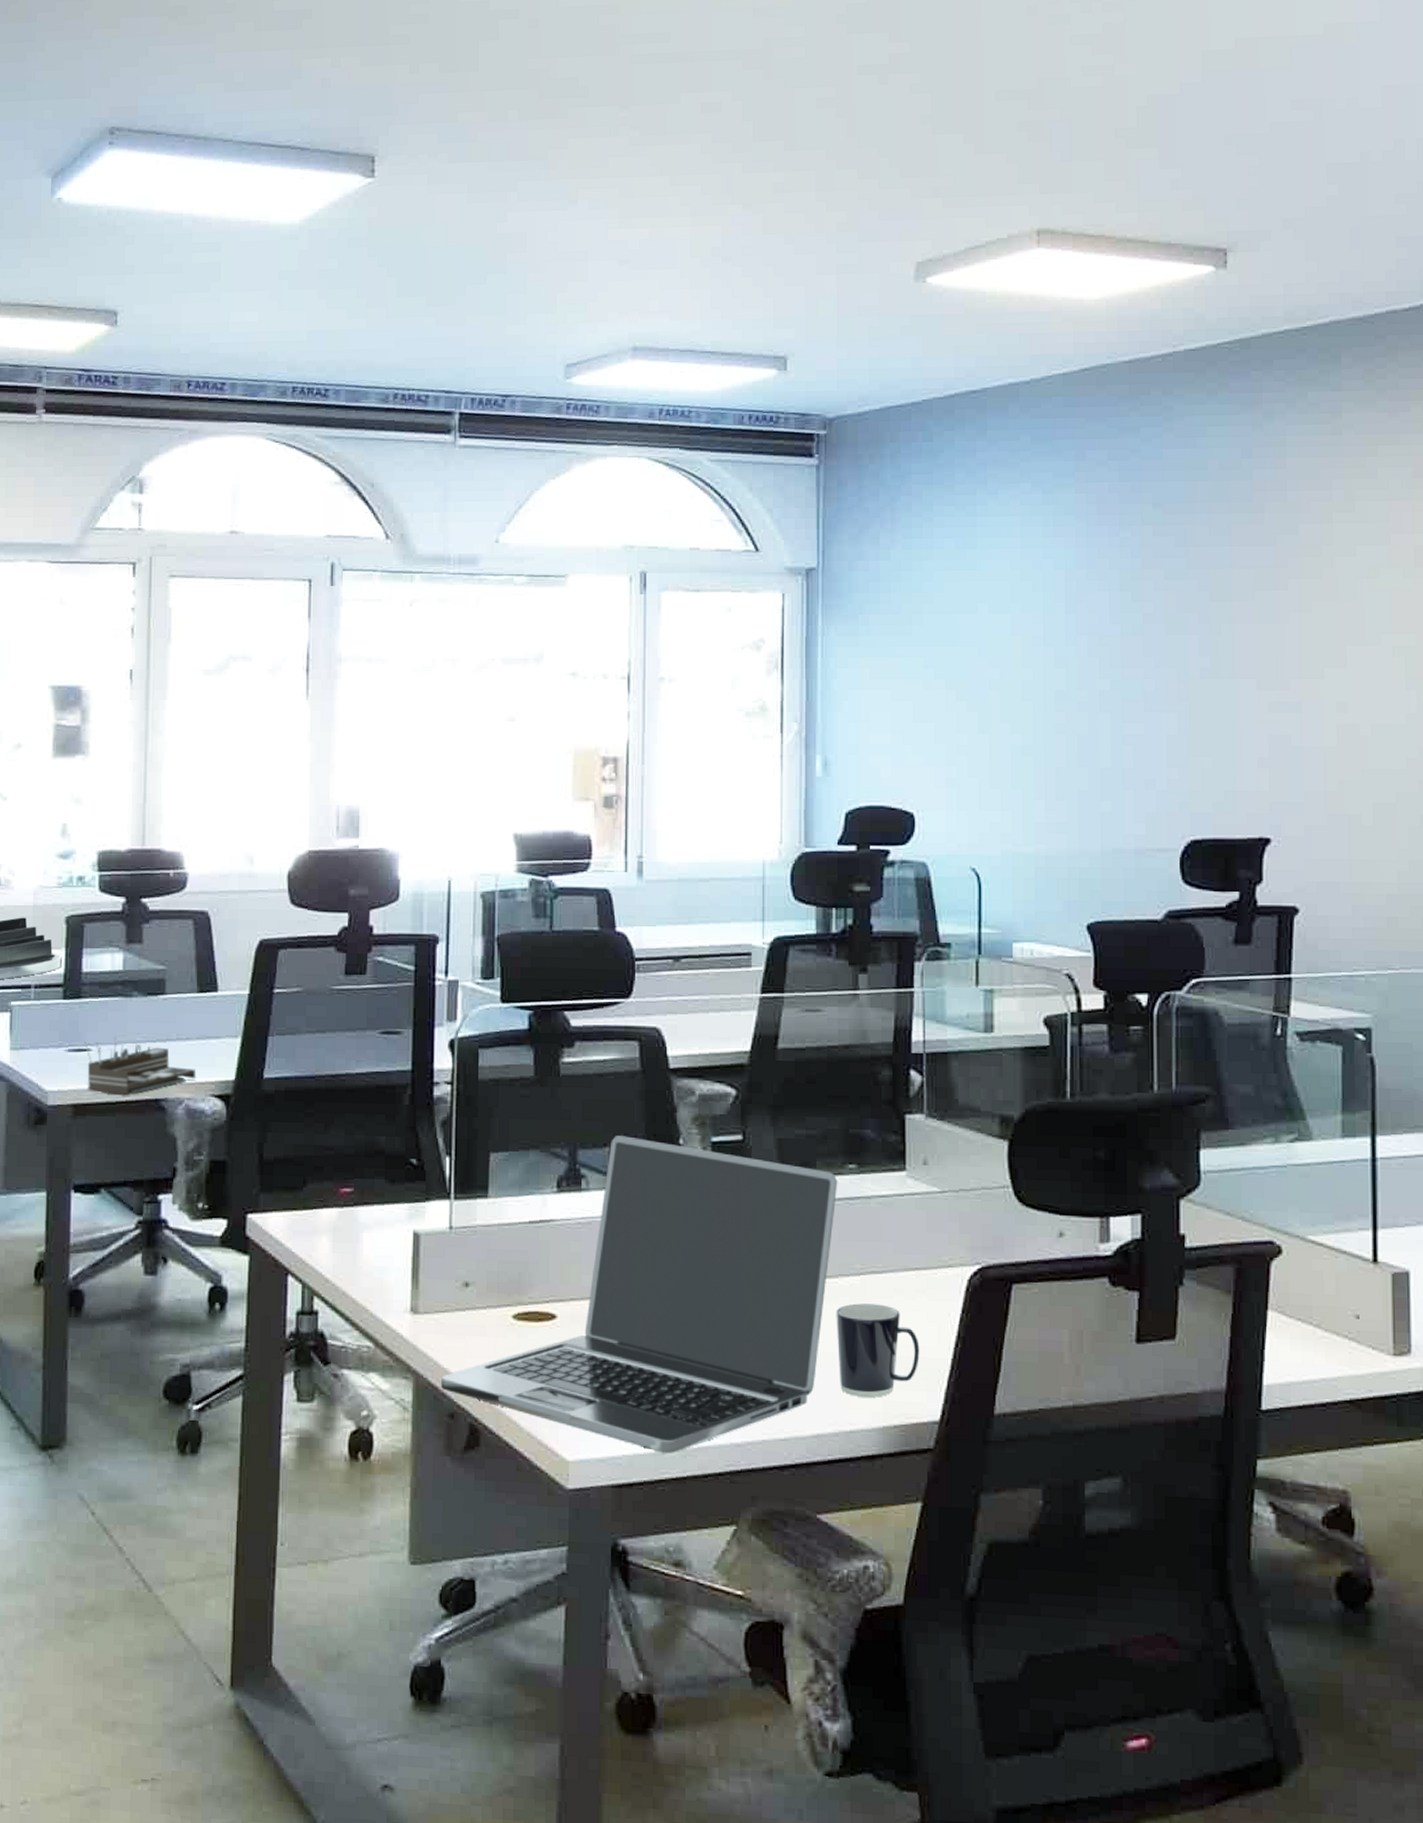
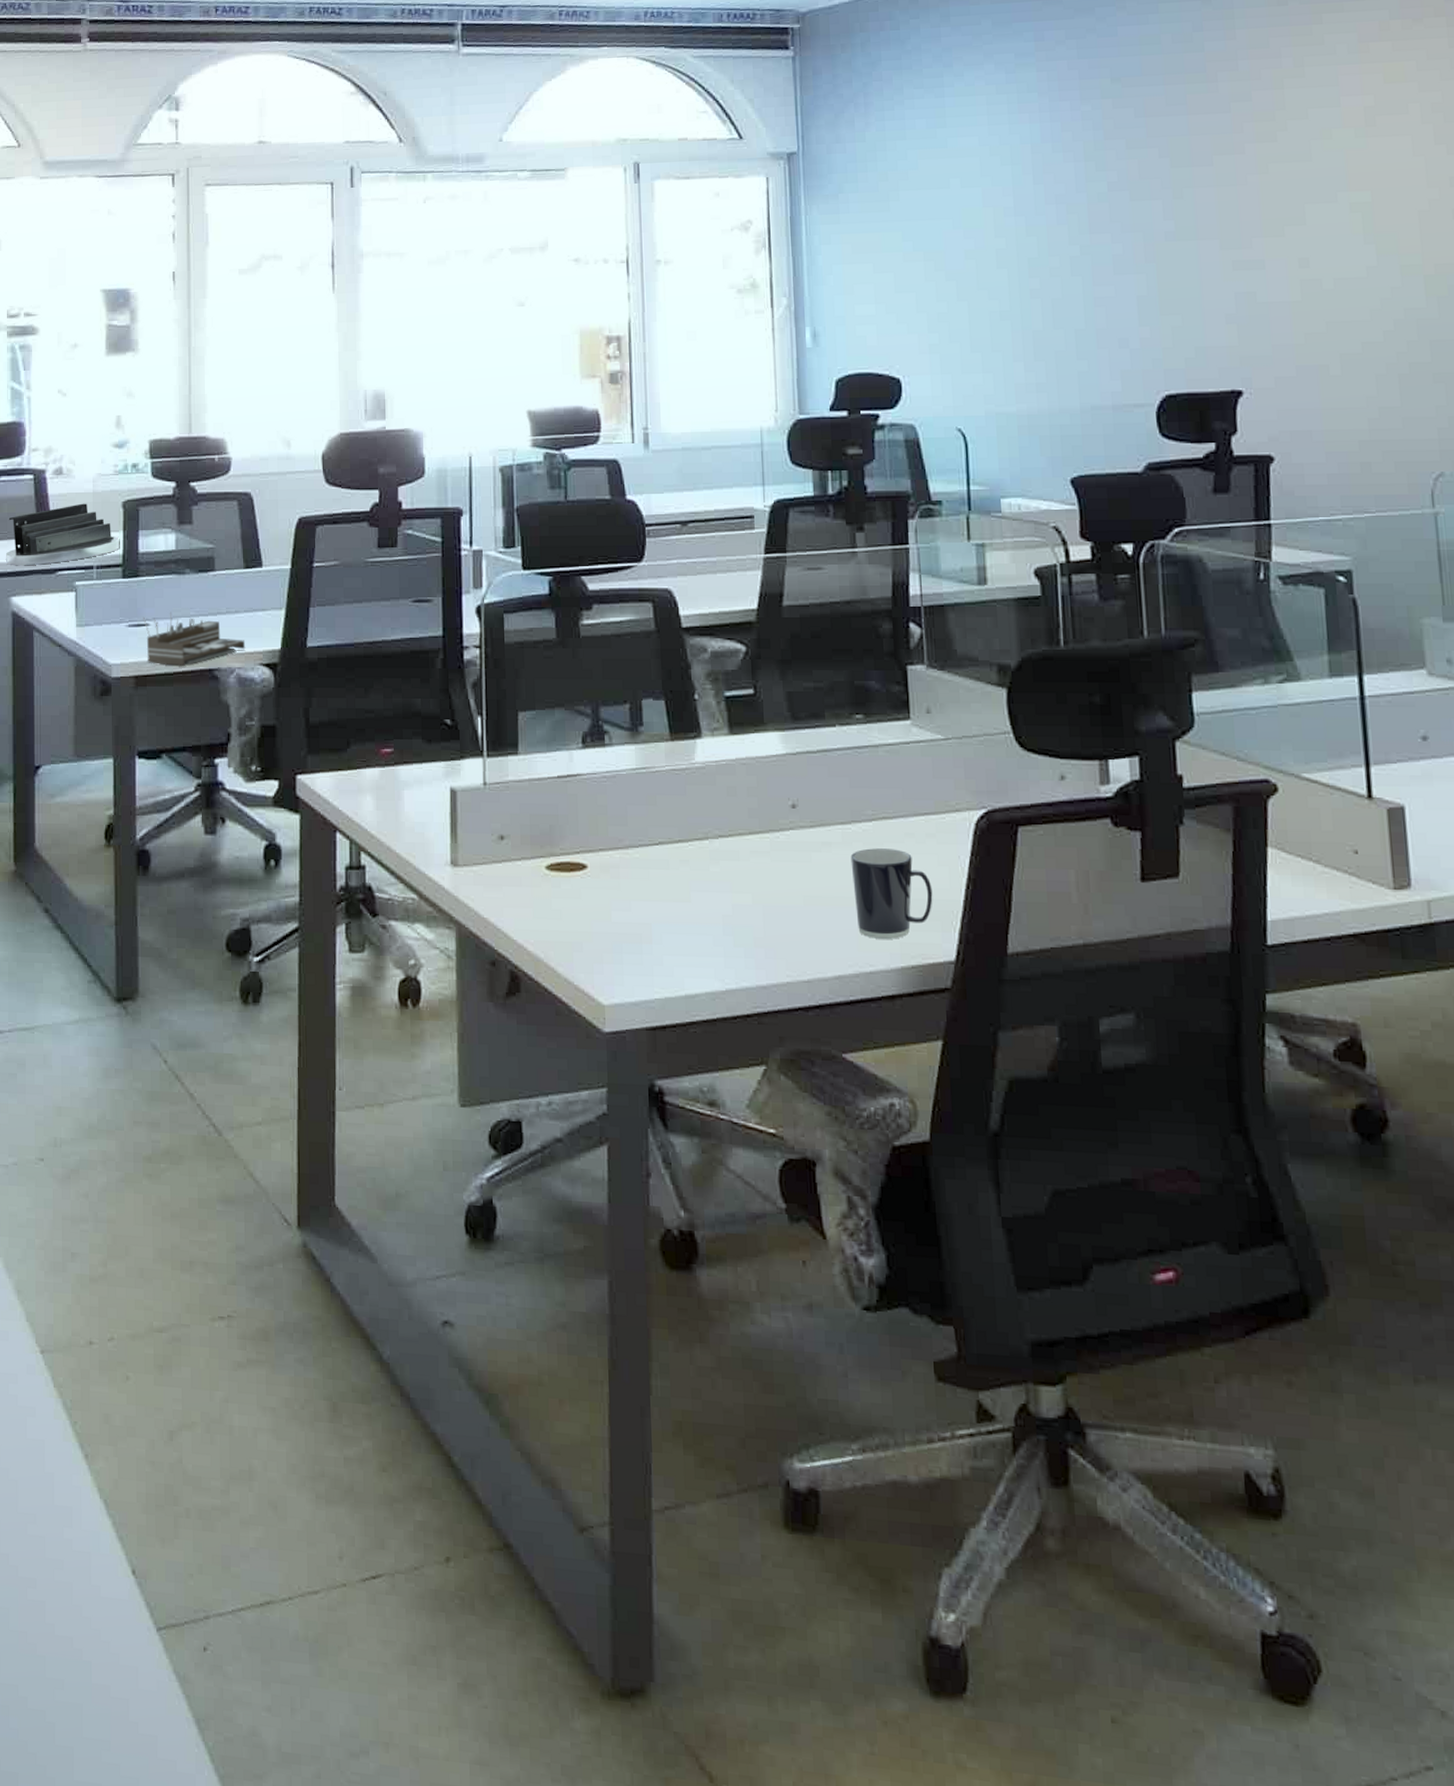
laptop: present [441,1136,838,1453] -> none [482,693,847,996]

